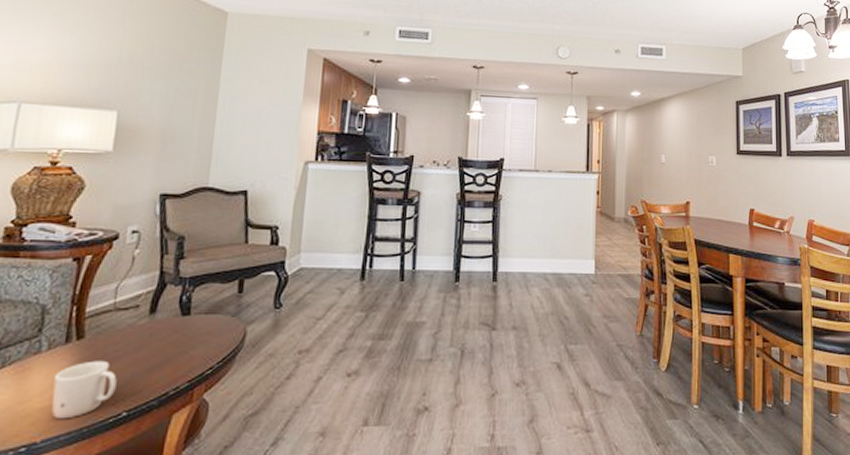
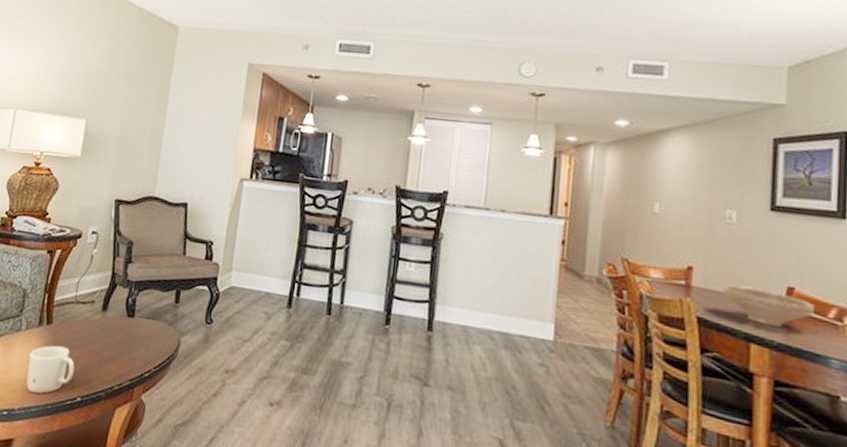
decorative bowl: none [711,212,766,240] -> present [723,284,814,328]

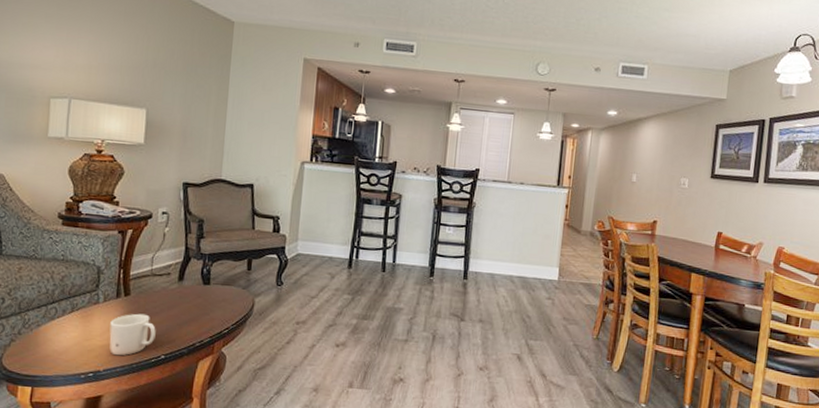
decorative bowl: present [723,284,814,328] -> none [676,232,734,261]

